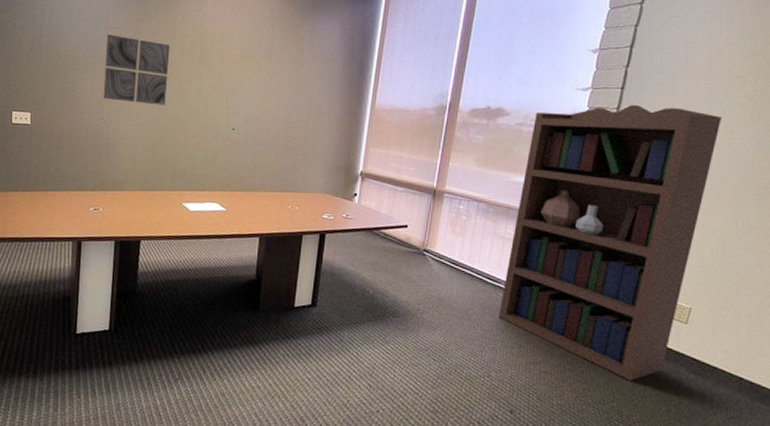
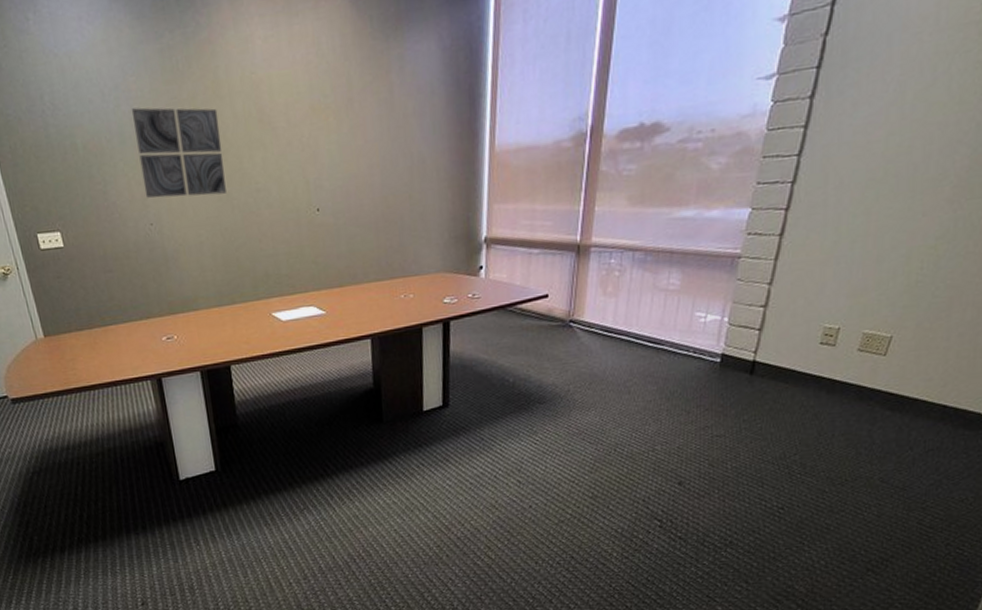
bookcase: present [499,105,722,381] -> none [663,82,948,429]

